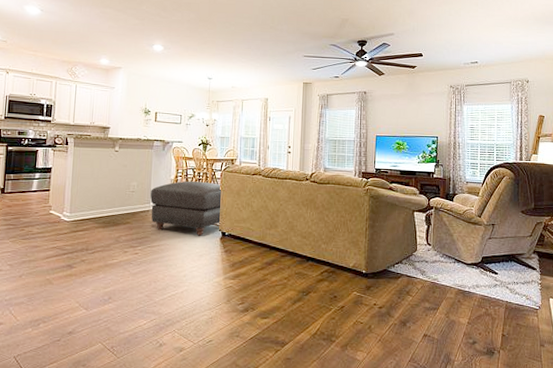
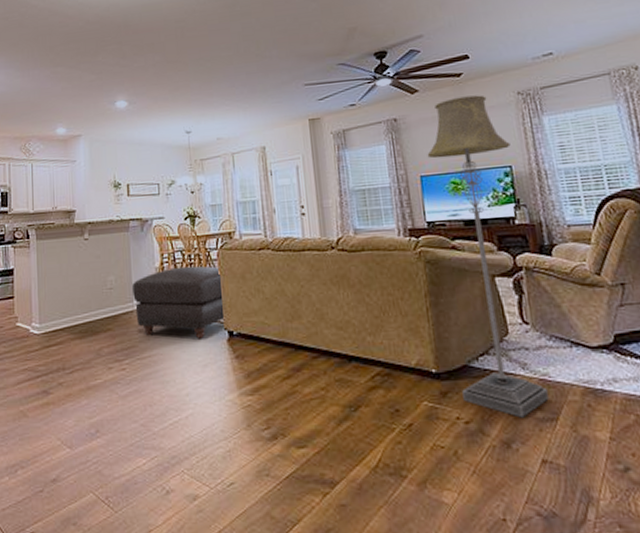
floor lamp: none [380,83,440,307] -> present [427,95,549,418]

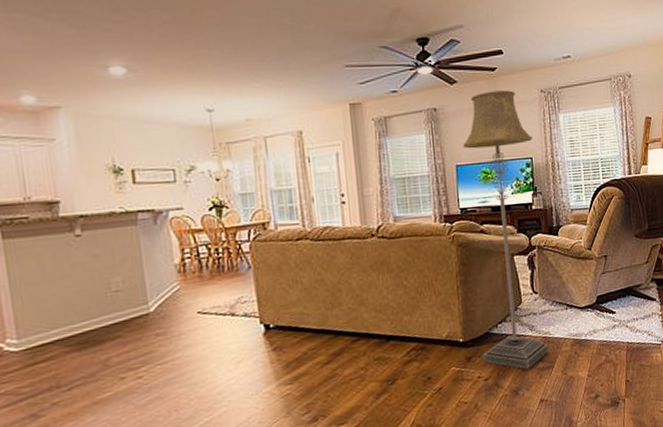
ottoman: present [131,266,225,339] -> none [145,259,260,339]

